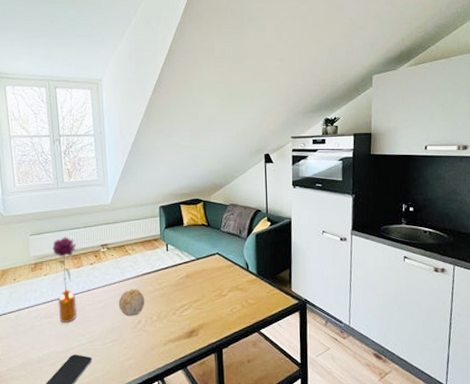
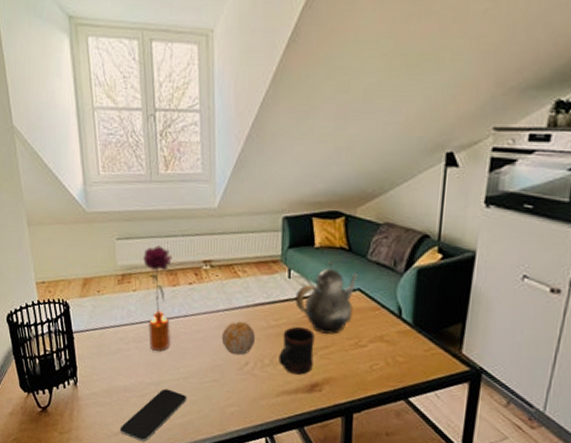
mug: none [164,287,190,325] -> present [278,326,315,375]
teapot: none [173,235,216,290] -> present [295,261,359,335]

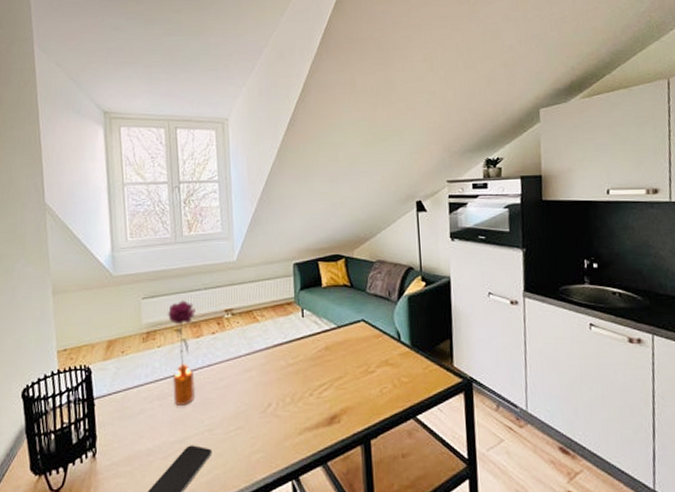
fruit: present [221,321,256,355] -> none [244,363,277,398]
mug: present [278,326,315,375] -> none [299,361,330,409]
teapot: present [295,261,359,335] -> none [309,297,361,365]

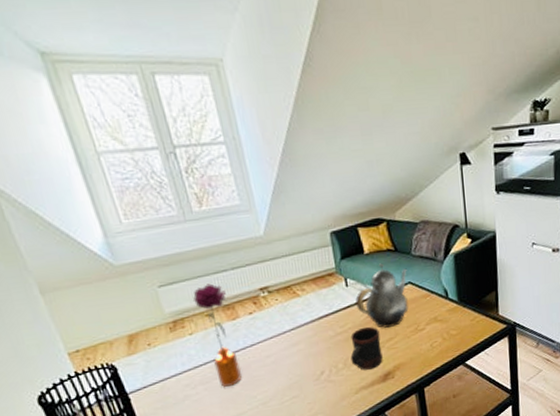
mug: none [299,361,330,409] -> present [350,326,383,371]
teapot: none [309,297,361,365] -> present [355,263,409,328]

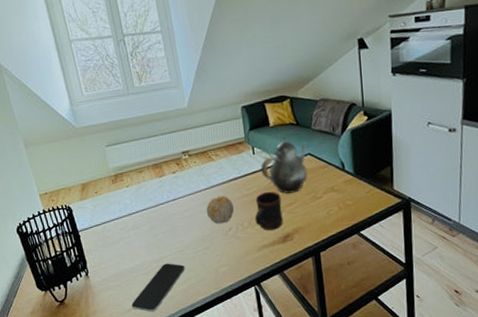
flower: present [192,283,242,387] -> none [130,145,164,233]
fruit: none [292,335,327,369] -> present [206,195,235,224]

